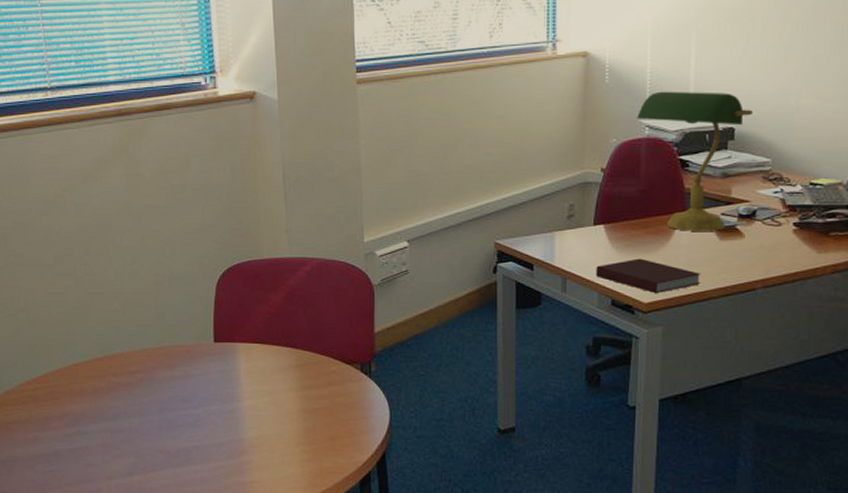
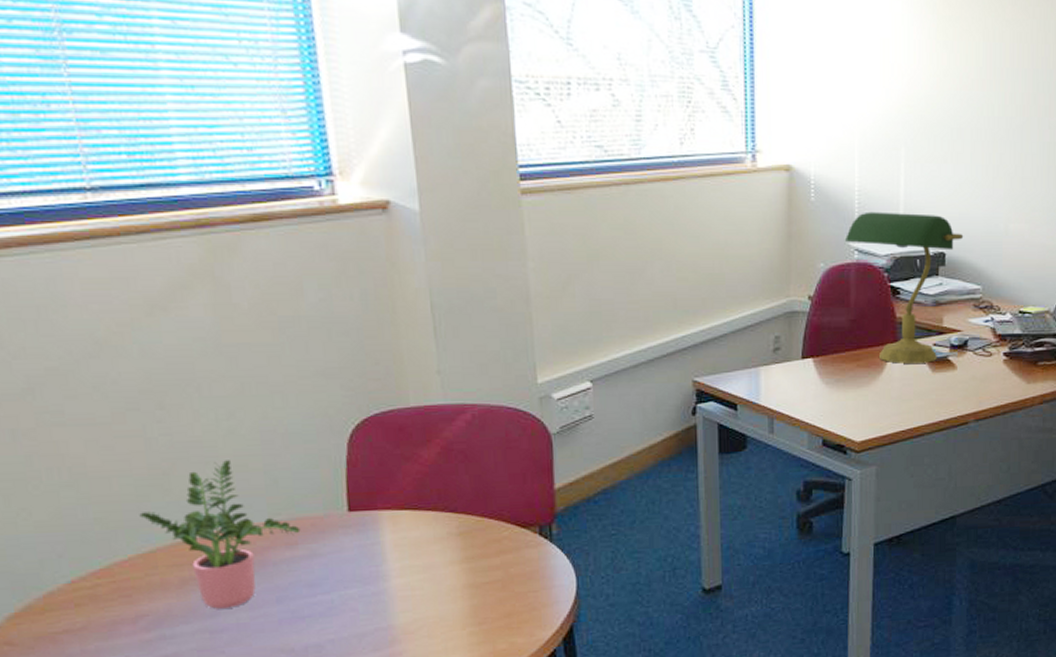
potted plant: none [68,296,179,414] -> present [139,460,301,609]
notebook: present [596,258,700,293] -> none [805,394,913,431]

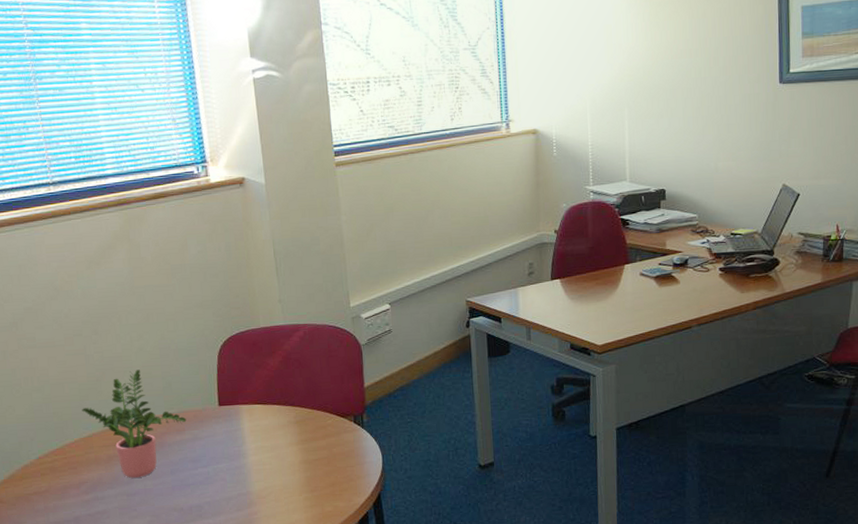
desk lamp: present [846,211,964,364] -> none [582,159,680,281]

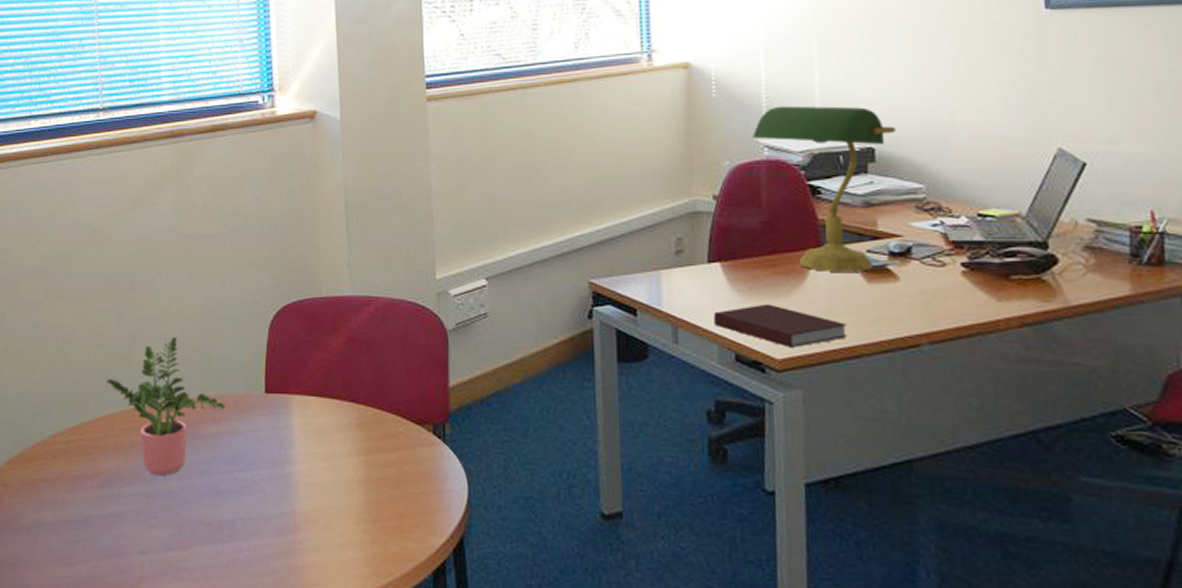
notebook: none [555,306,645,336] -> present [714,304,847,347]
desk lamp: none [582,159,680,281] -> present [753,105,897,272]

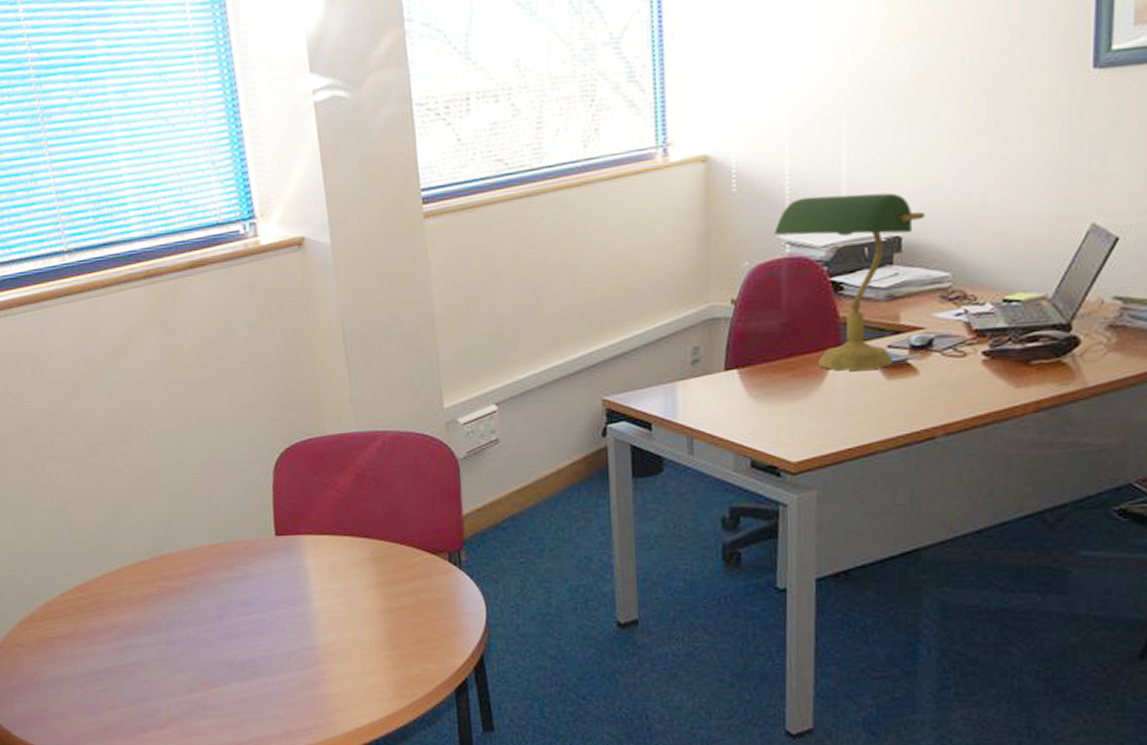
potted plant: present [106,337,225,475] -> none [110,488,236,623]
notebook: present [714,304,847,347] -> none [730,408,863,450]

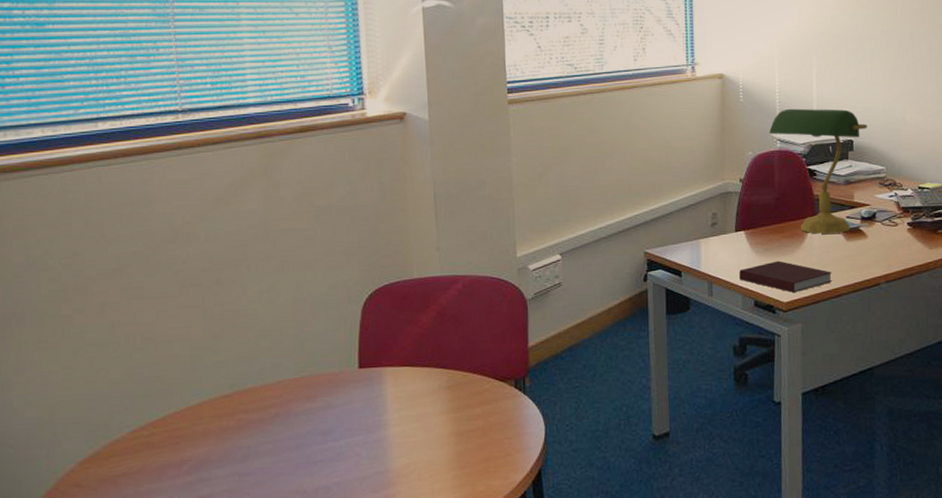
notebook: none [730,408,863,450] -> present [739,261,832,293]

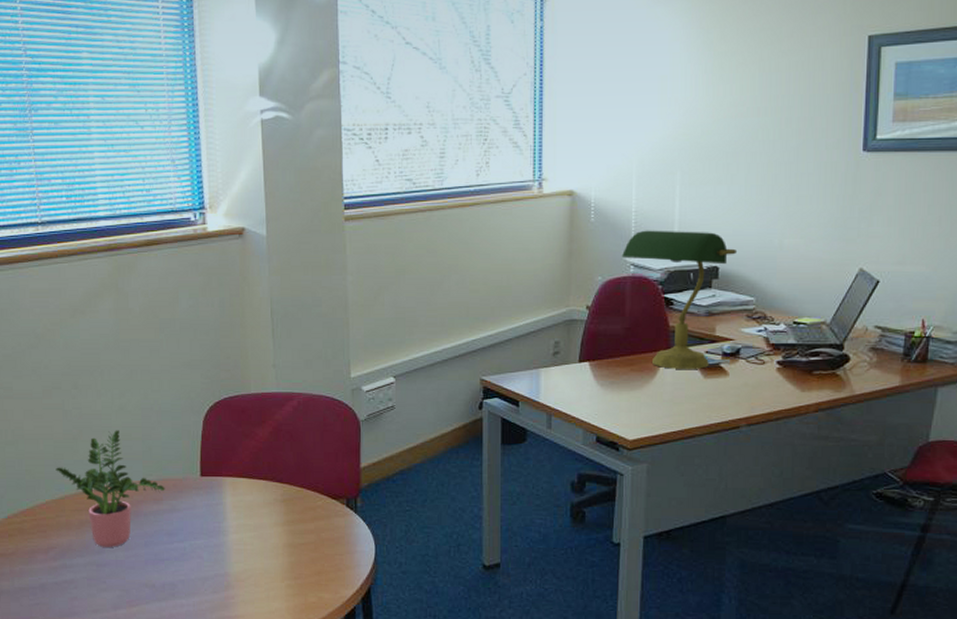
potted plant: none [192,325,319,455] -> present [55,430,165,547]
notebook: present [739,261,832,293] -> none [581,395,685,430]

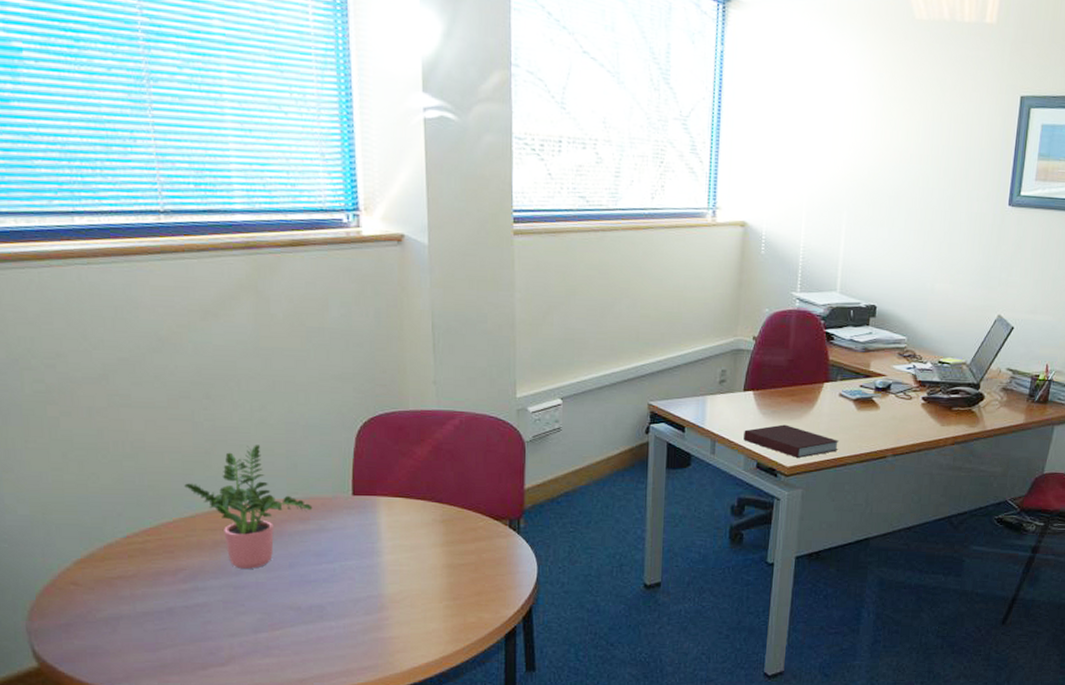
notebook: none [581,395,685,430] -> present [744,424,838,458]
desk lamp: present [622,230,738,369] -> none [789,266,894,402]

